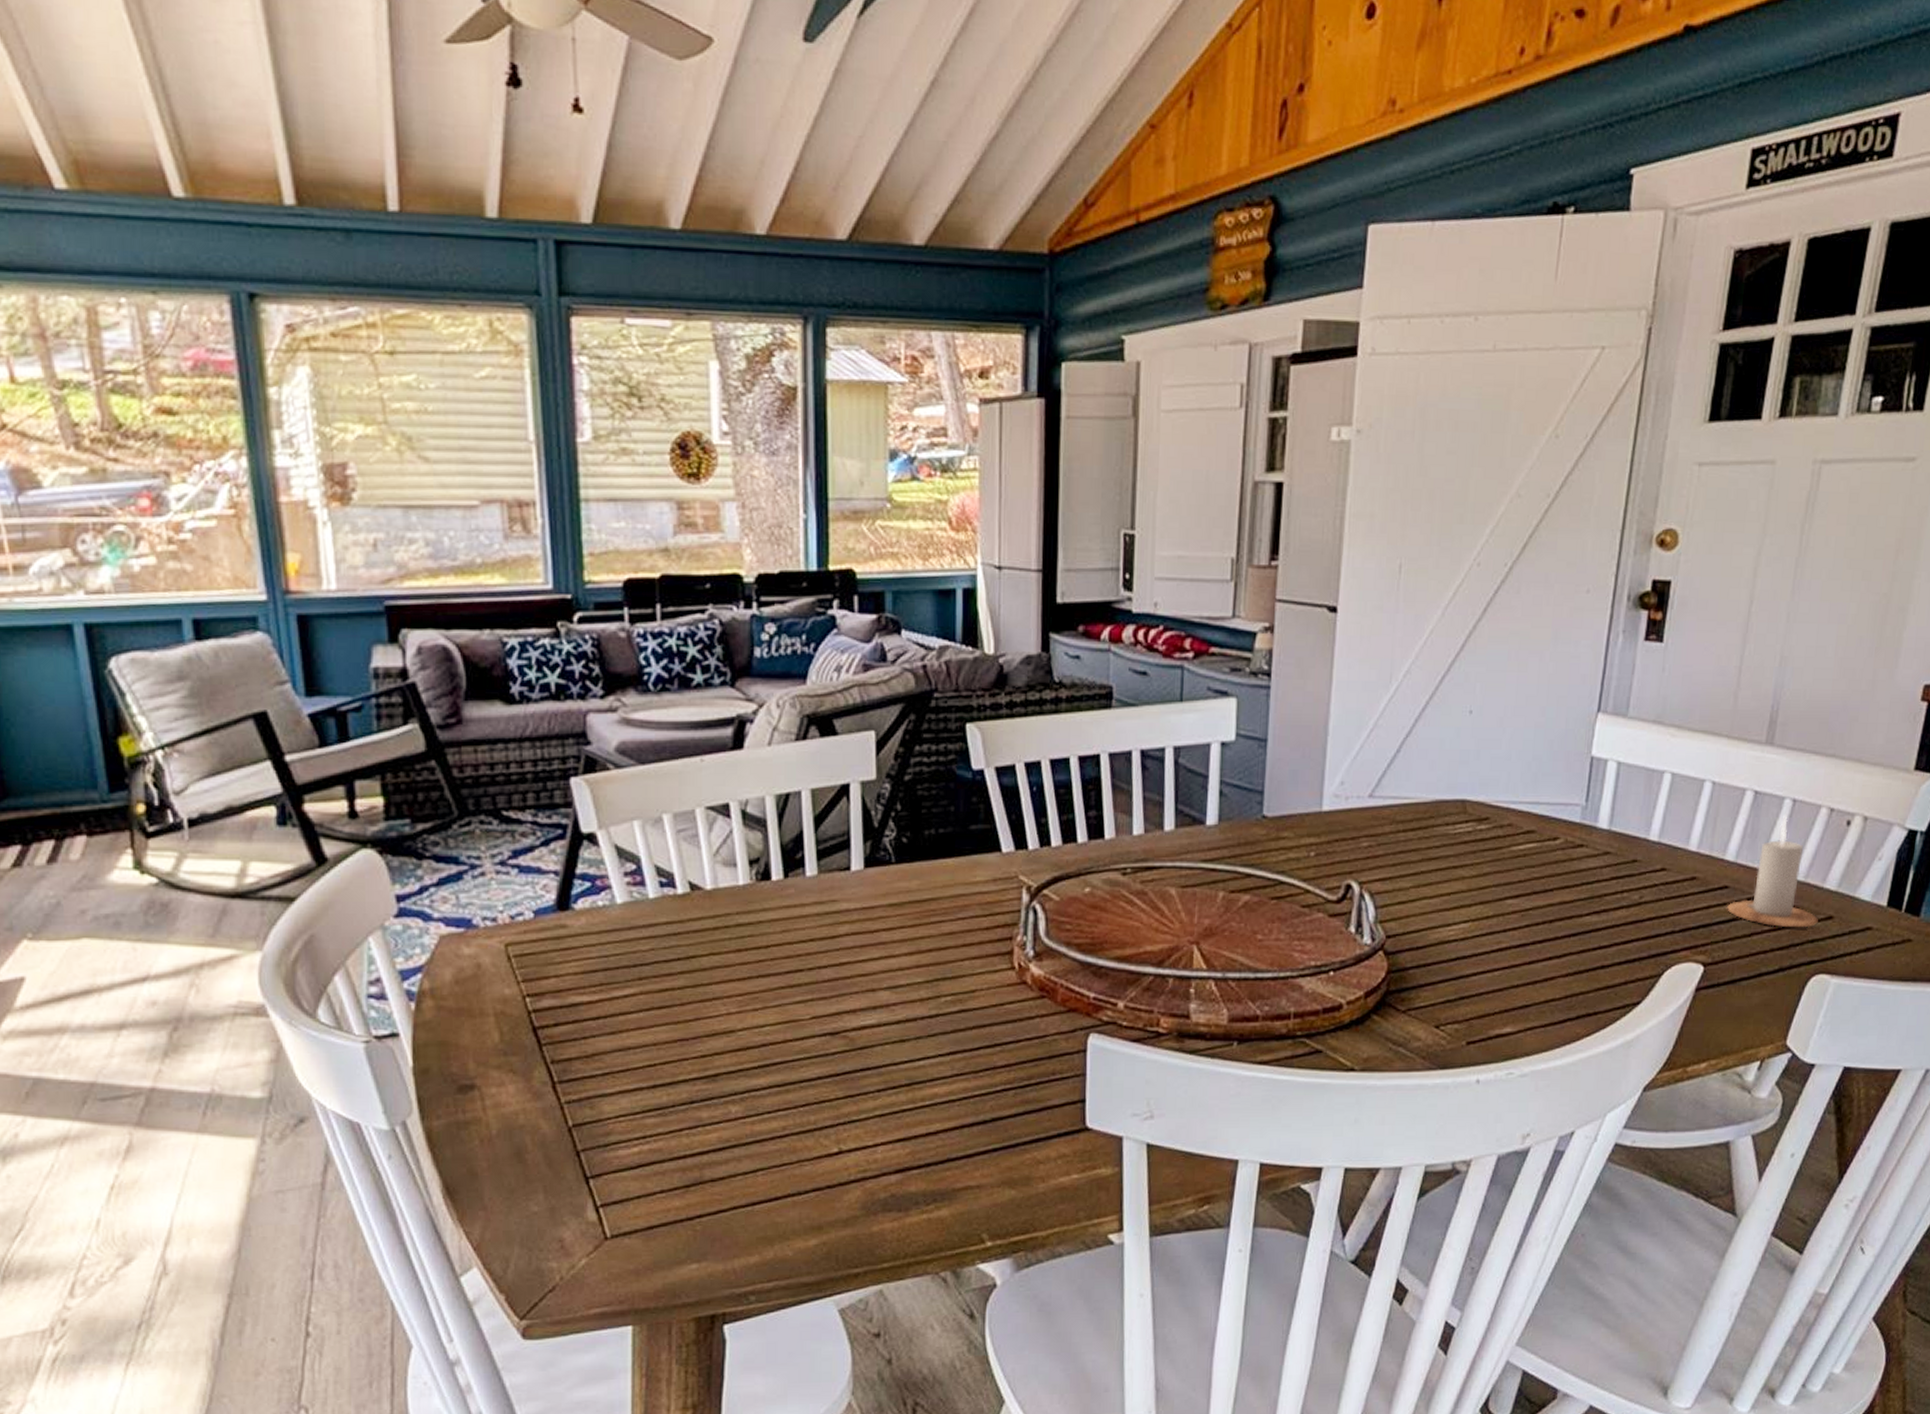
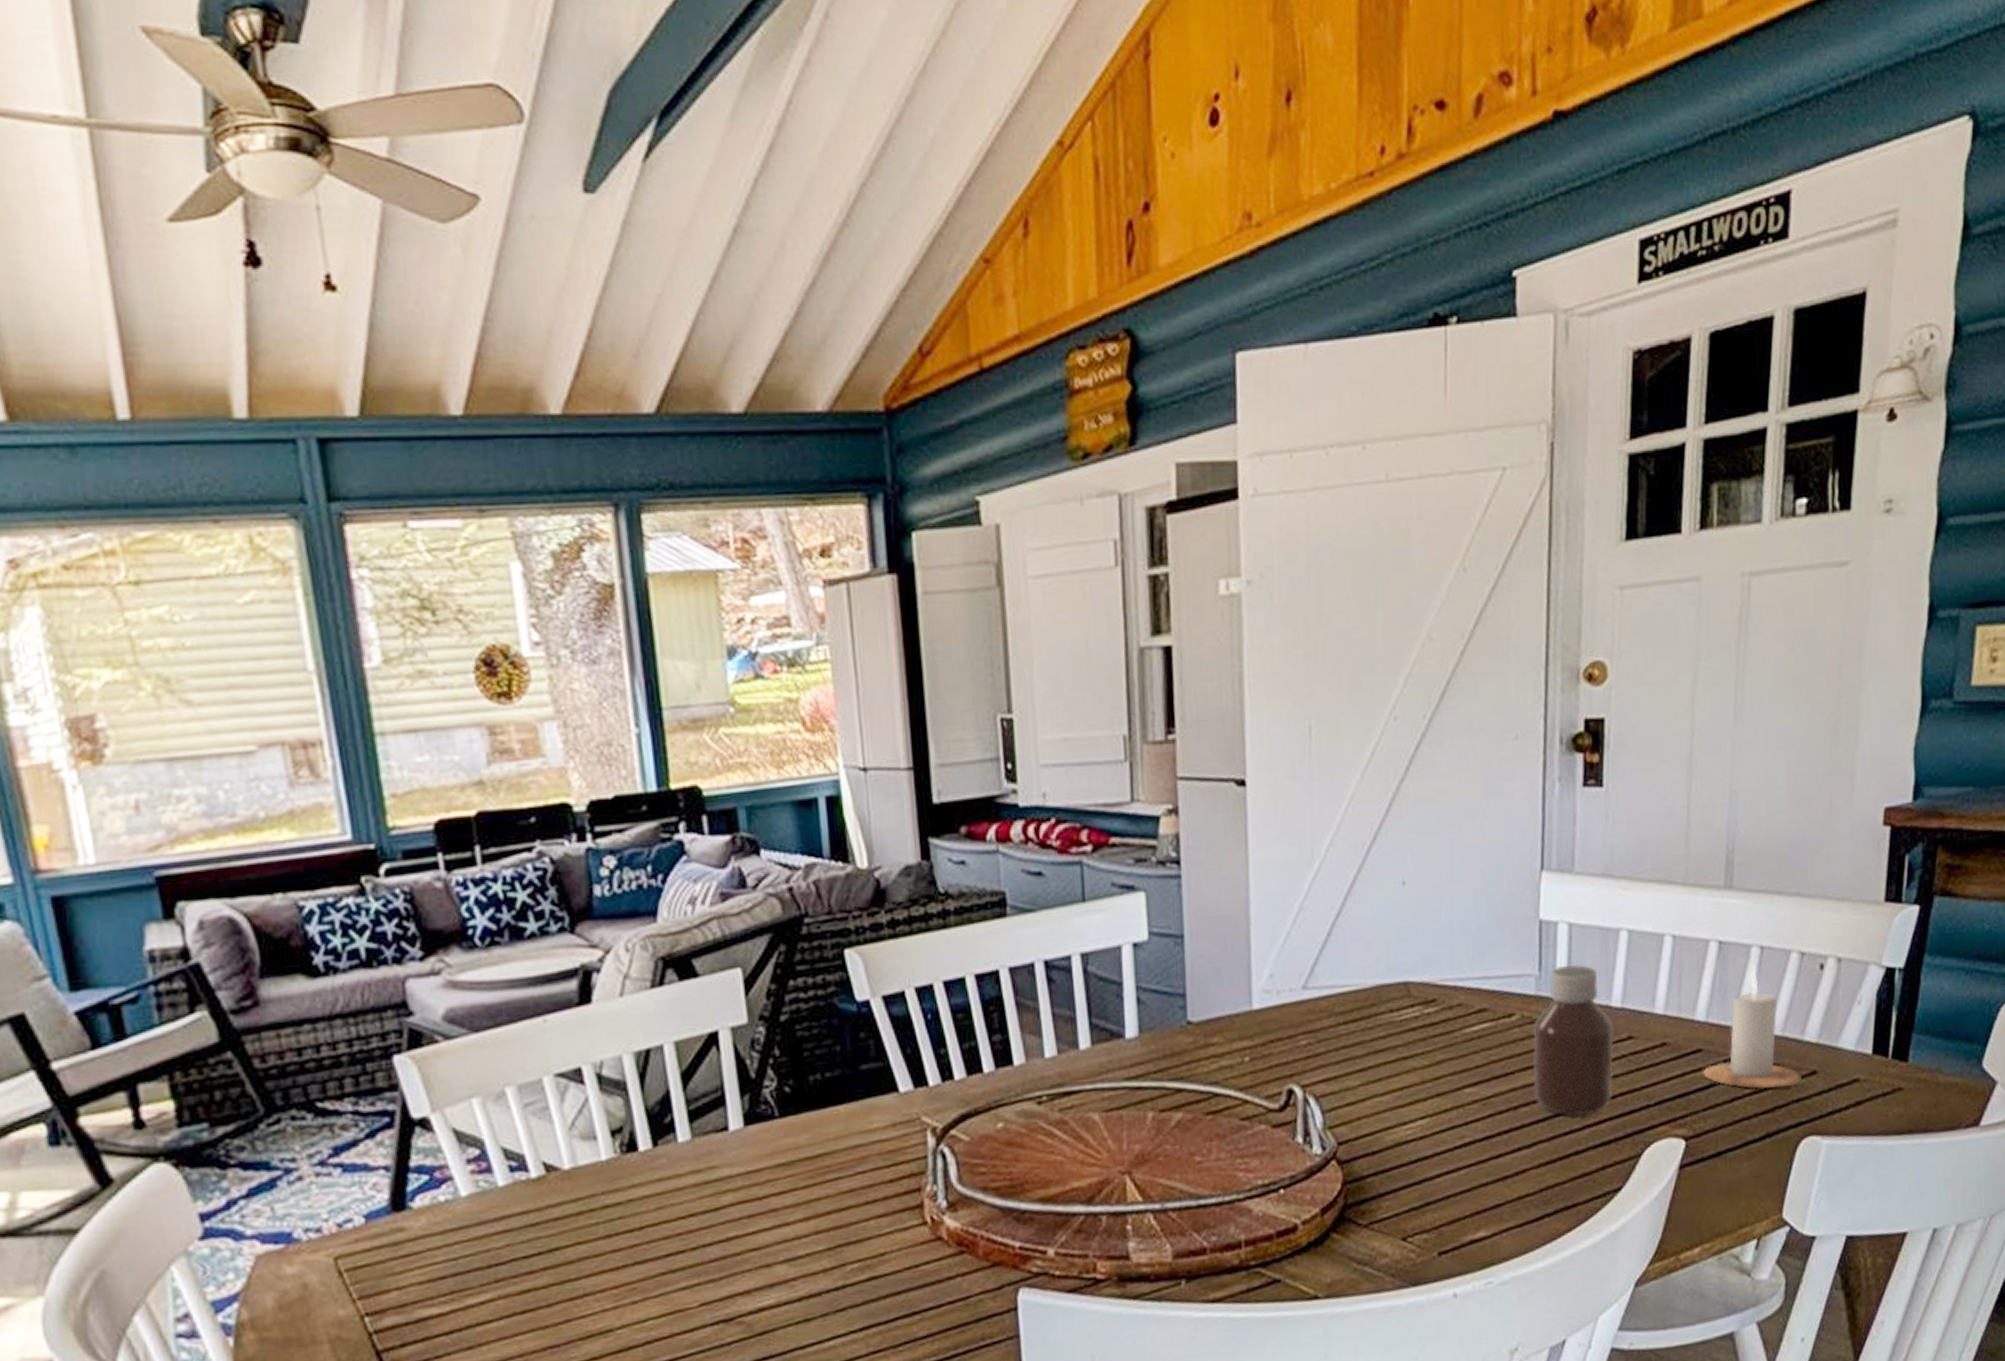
bottle: none [1569,800,1649,934] -> present [1533,965,1614,1116]

